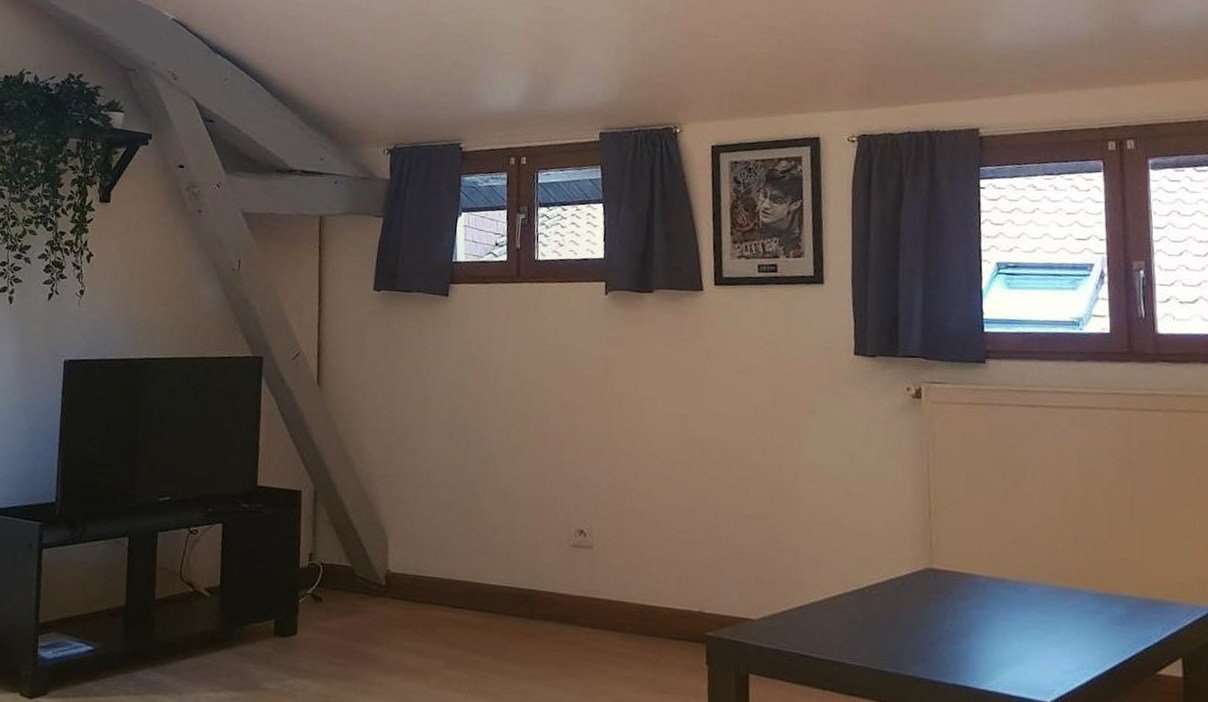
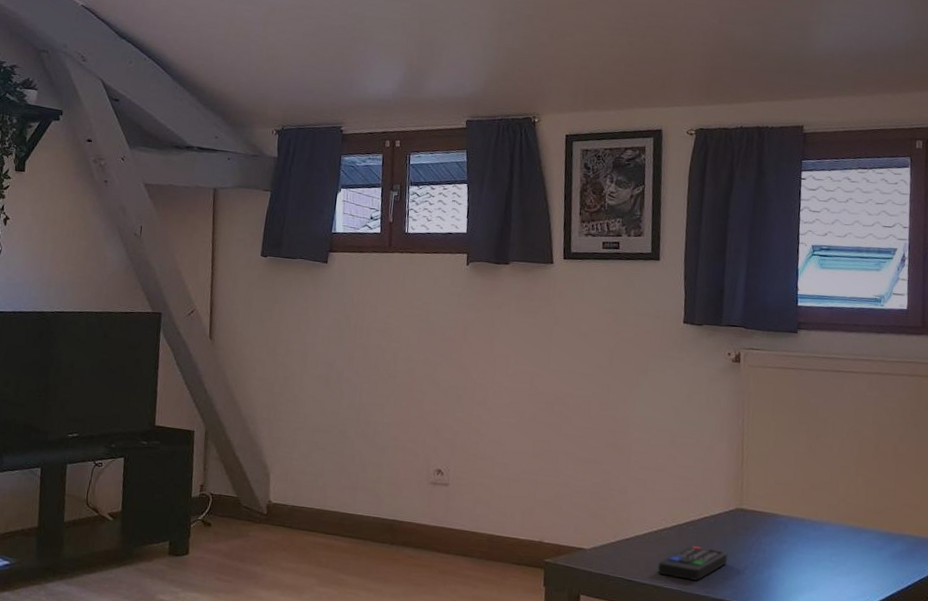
remote control: none [838,614,918,656] -> present [658,546,728,582]

